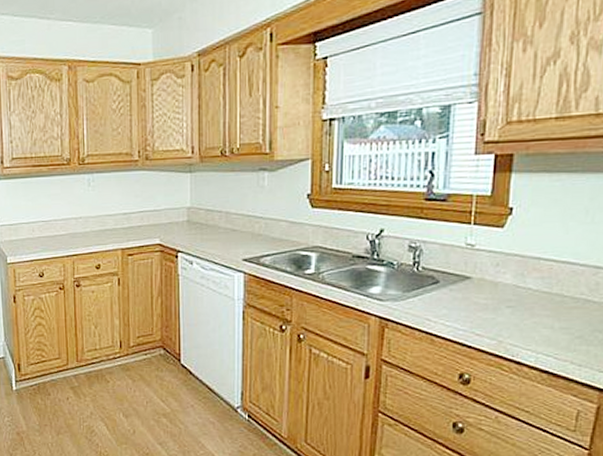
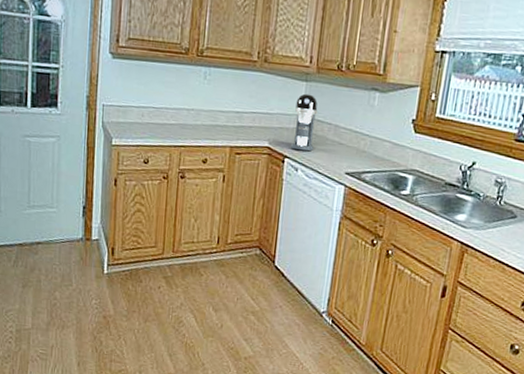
coffee maker: none [183,184,206,243] -> present [291,93,318,151]

